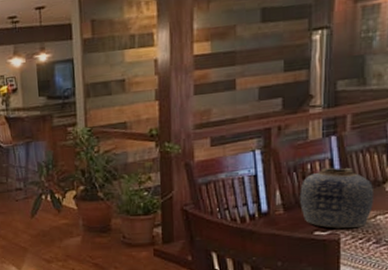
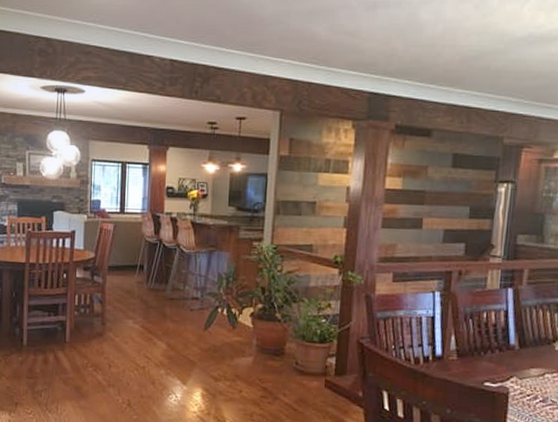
vase: present [300,167,375,228] -> none [473,318,545,383]

